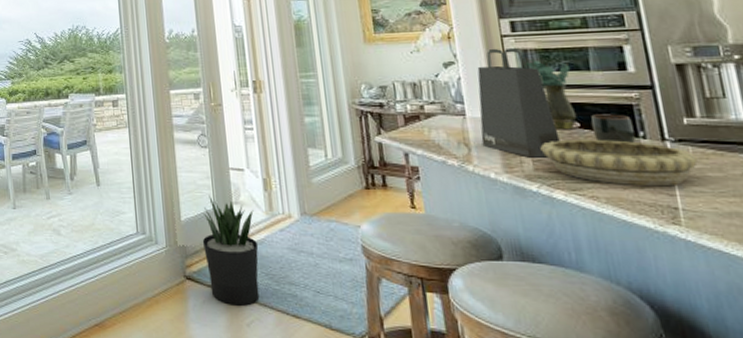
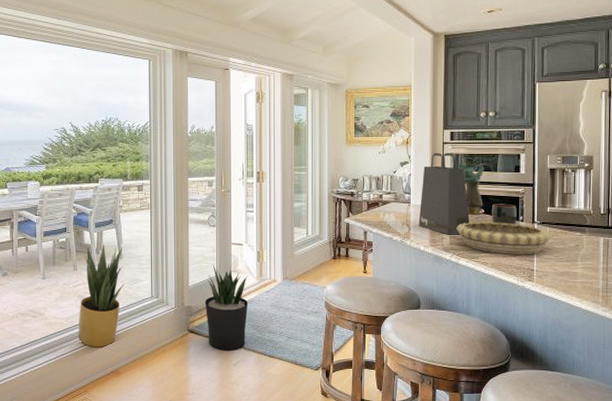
planter: none [54,168,106,293] -> present [78,244,126,347]

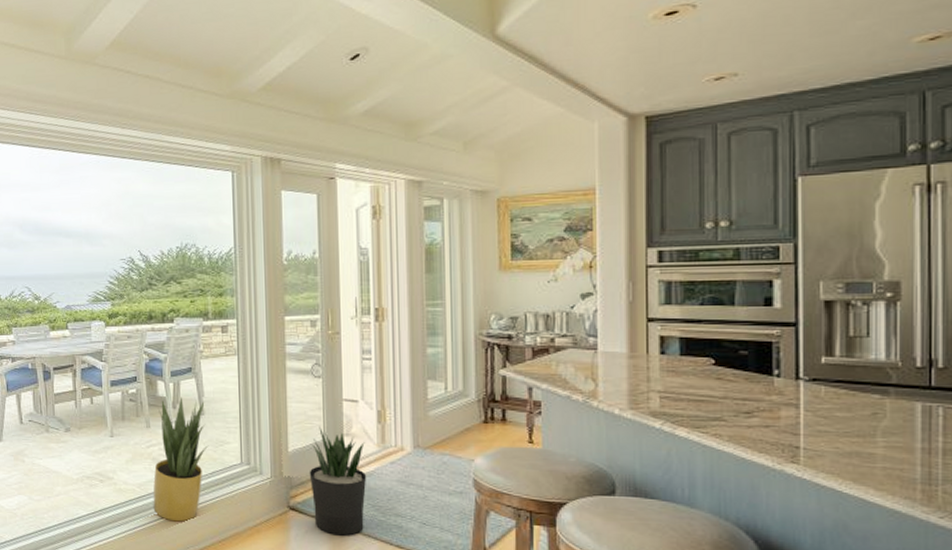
shopping bag: present [418,152,470,235] -> none [610,279,691,395]
vase: present [456,160,485,215] -> none [667,289,714,367]
decorative bowl: present [456,221,551,255] -> none [670,376,828,426]
mug: present [491,204,517,225] -> none [726,351,769,381]

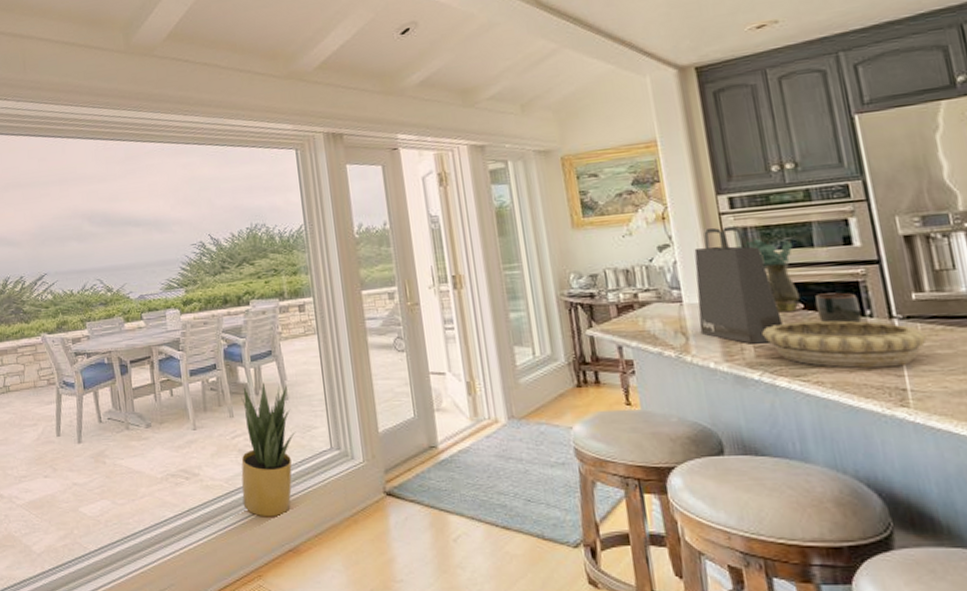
planter: present [309,426,367,536] -> none [402,403,466,520]
shopping bag: none [610,279,691,395] -> present [694,226,783,344]
vase: none [667,289,714,367] -> present [744,235,801,313]
decorative bowl: none [670,376,828,426] -> present [762,320,927,368]
mug: none [726,351,769,381] -> present [814,292,862,323]

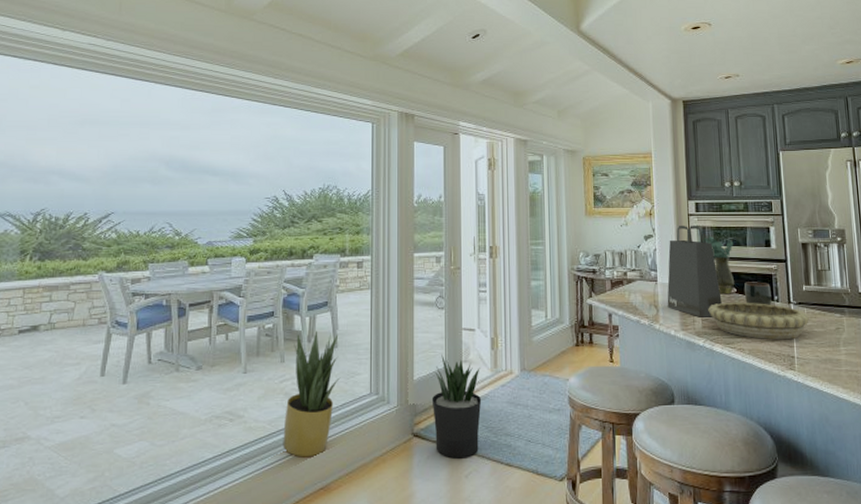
planter: none [402,403,466,520] -> present [431,354,482,459]

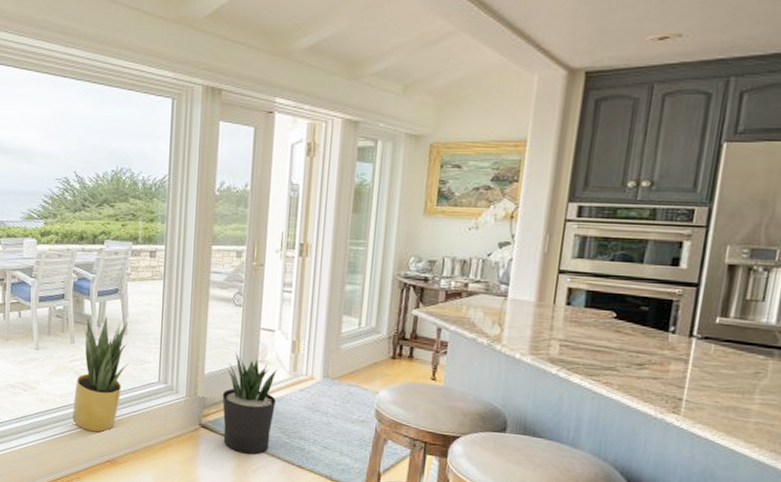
shopping bag: present [667,225,722,318] -> none [515,232,594,344]
vase: present [703,233,735,295] -> none [581,244,625,319]
decorative bowl: present [708,302,809,340] -> none [570,328,716,379]
mug: present [744,282,772,305] -> none [625,306,667,337]

